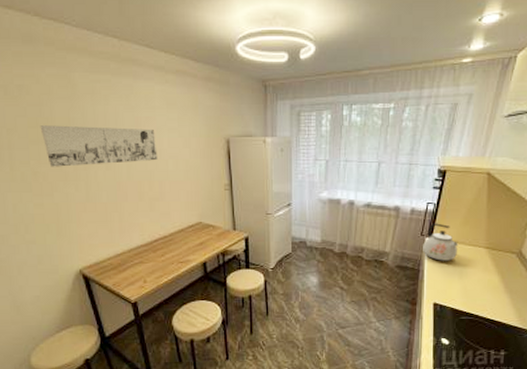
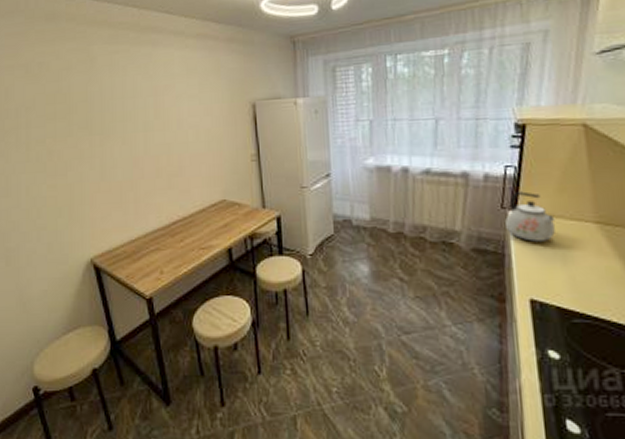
wall art: present [40,125,158,167] -> none [57,97,177,145]

